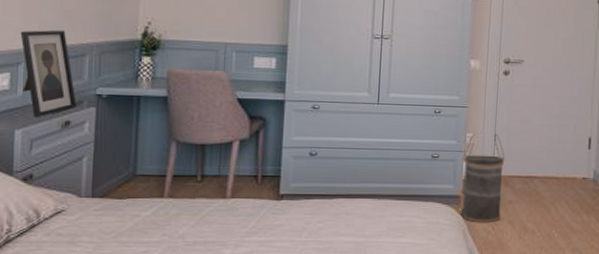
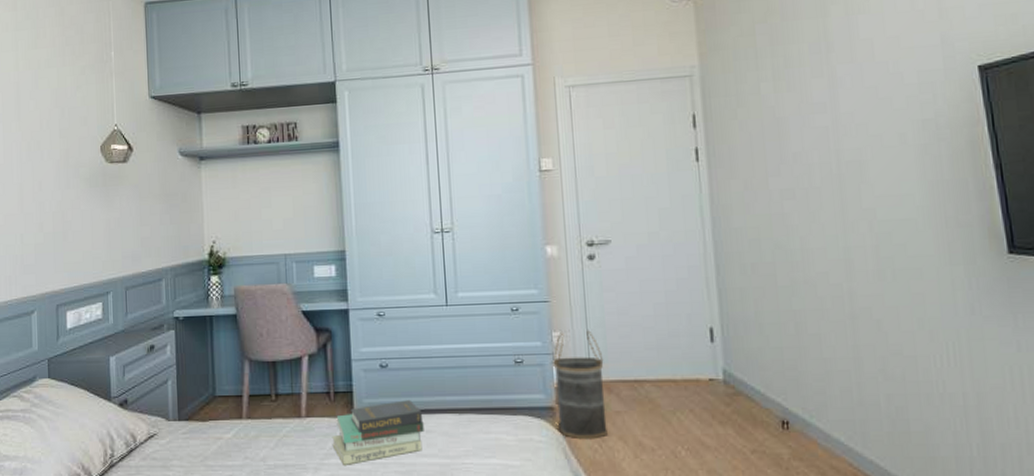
picture frame: present [20,30,76,118] -> none [107,257,158,344]
books: none [254,185,345,242] -> present [332,400,424,465]

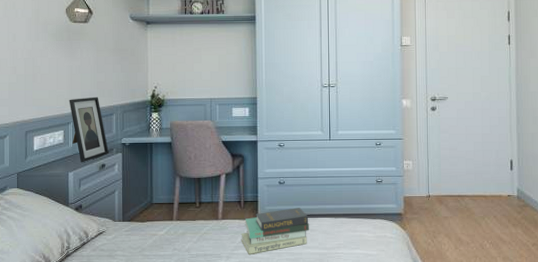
picture frame: none [107,257,158,344] -> present [69,96,109,163]
basket: present [553,330,608,438] -> none [403,160,438,235]

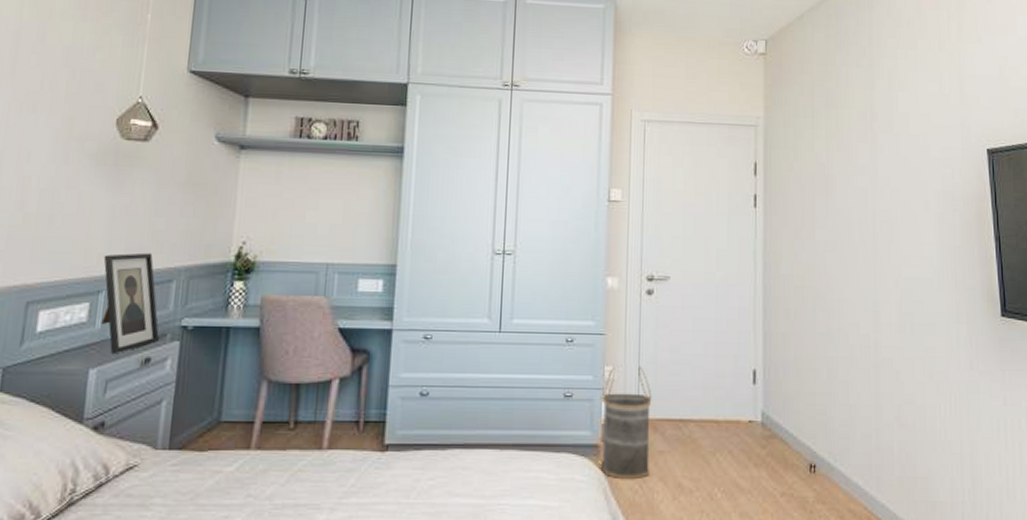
books: present [241,208,309,254] -> none [354,433,461,505]
basket: none [403,160,438,235] -> present [602,365,652,478]

